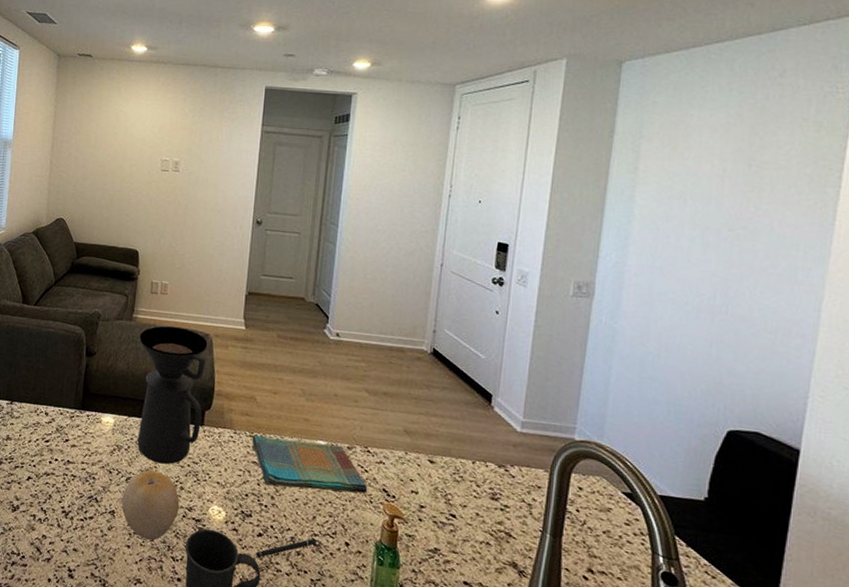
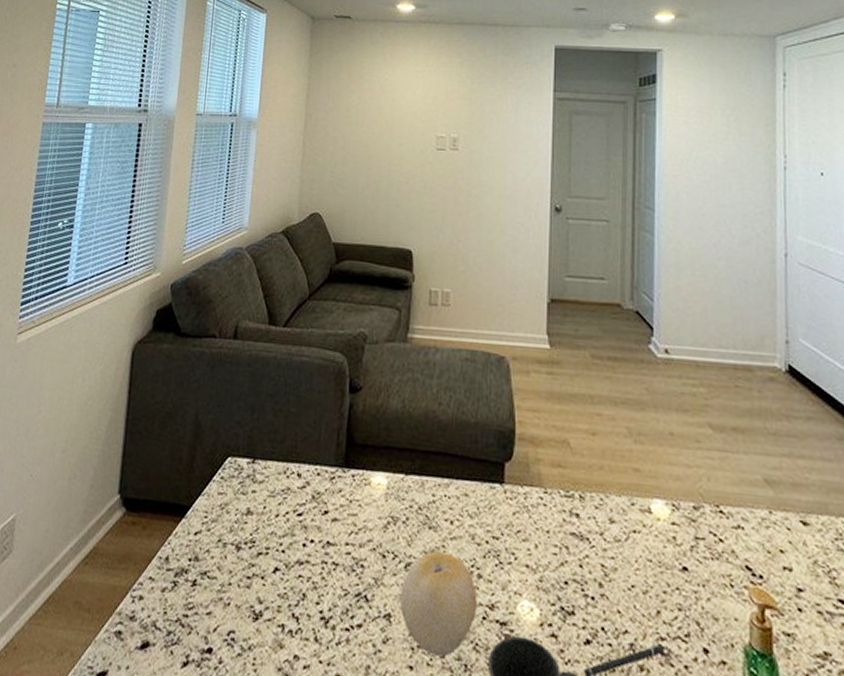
coffee maker: present [137,326,208,465] -> none [416,348,504,542]
dish towel: present [252,435,368,494] -> none [568,494,726,574]

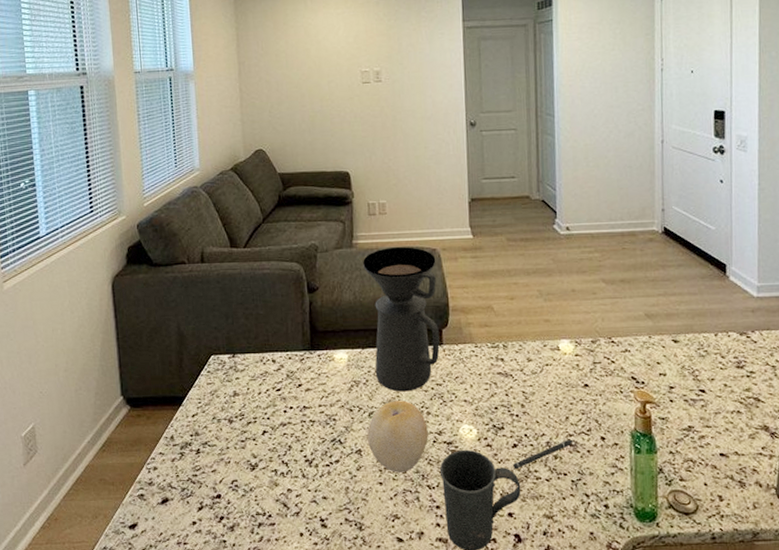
coffee maker: none [416,348,504,542] -> present [362,247,440,392]

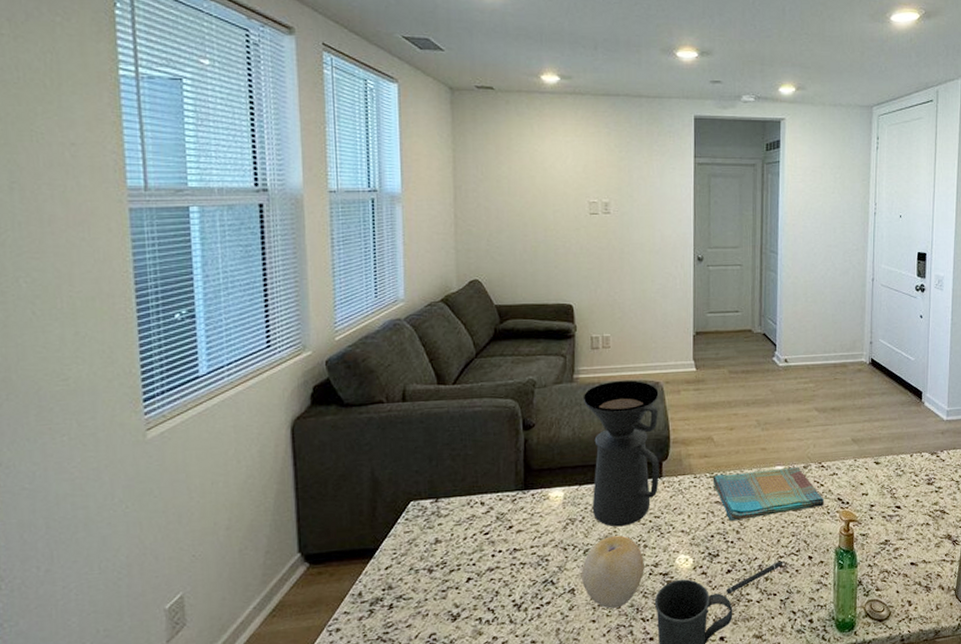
dish towel: none [494,341,617,393] -> present [712,466,825,521]

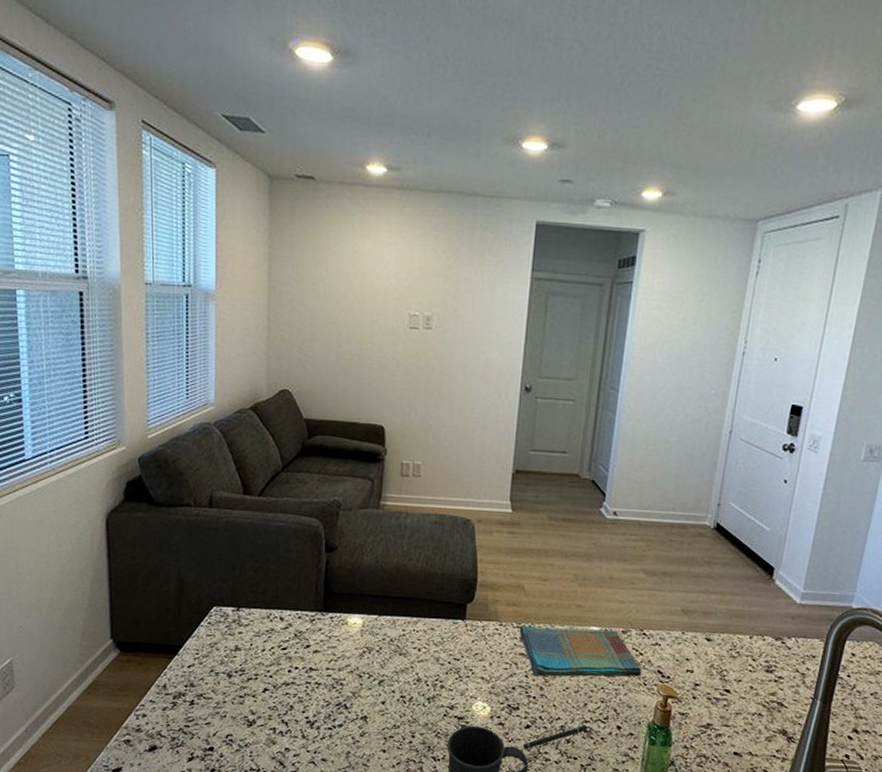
fruit: present [580,535,644,609] -> none [374,671,440,743]
coffee maker: present [583,380,659,527] -> none [388,513,469,664]

